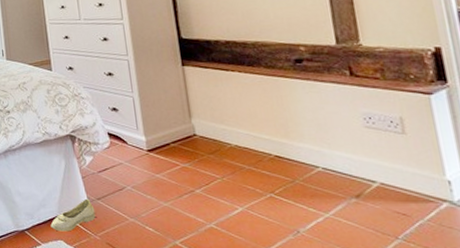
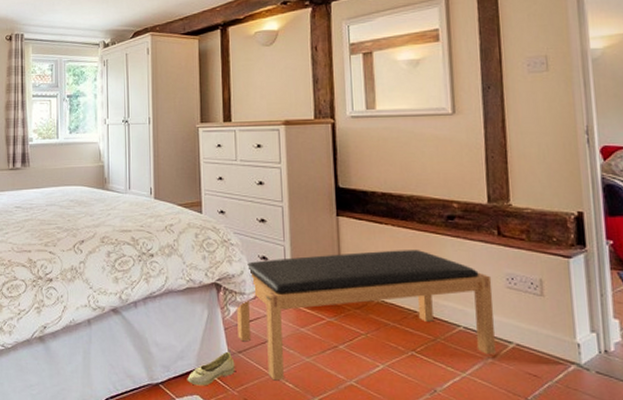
bench: none [92,94,359,225] -> present [237,250,496,381]

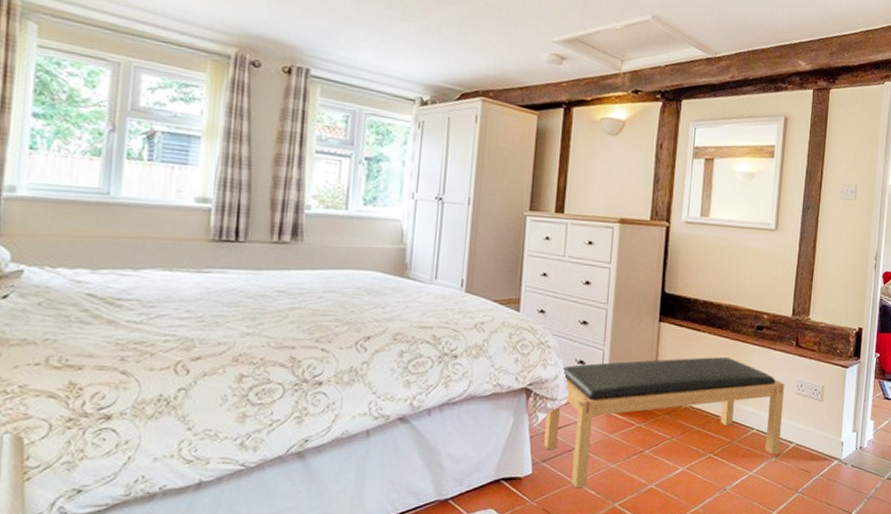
shoe: present [187,351,235,386] -> none [482,460,537,499]

